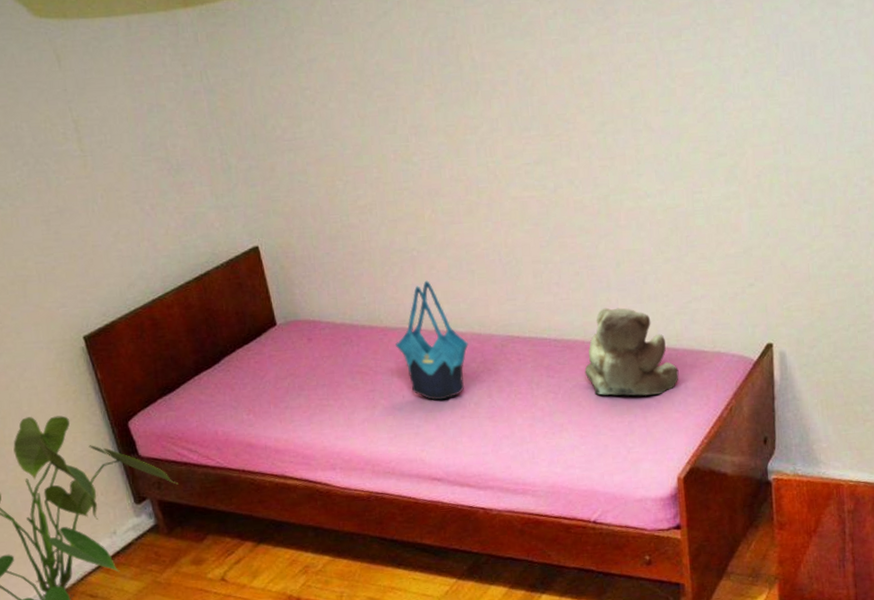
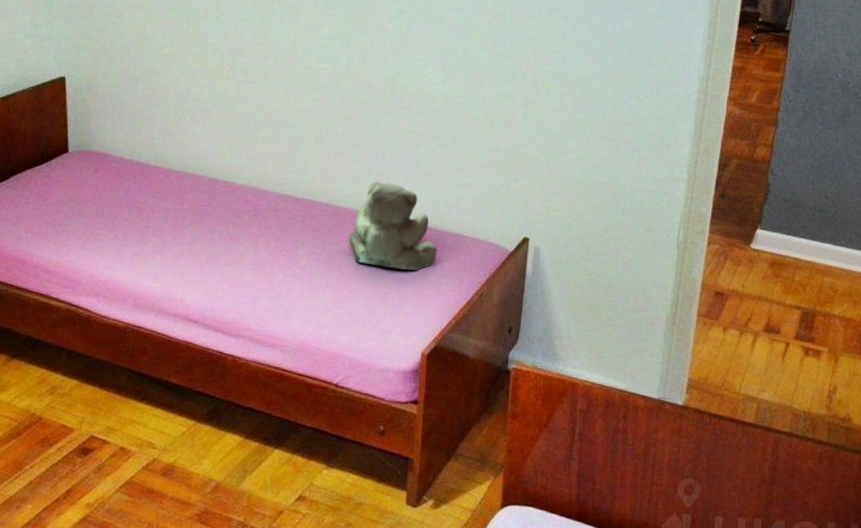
tote bag: present [396,280,469,401] -> none [176,131,244,246]

